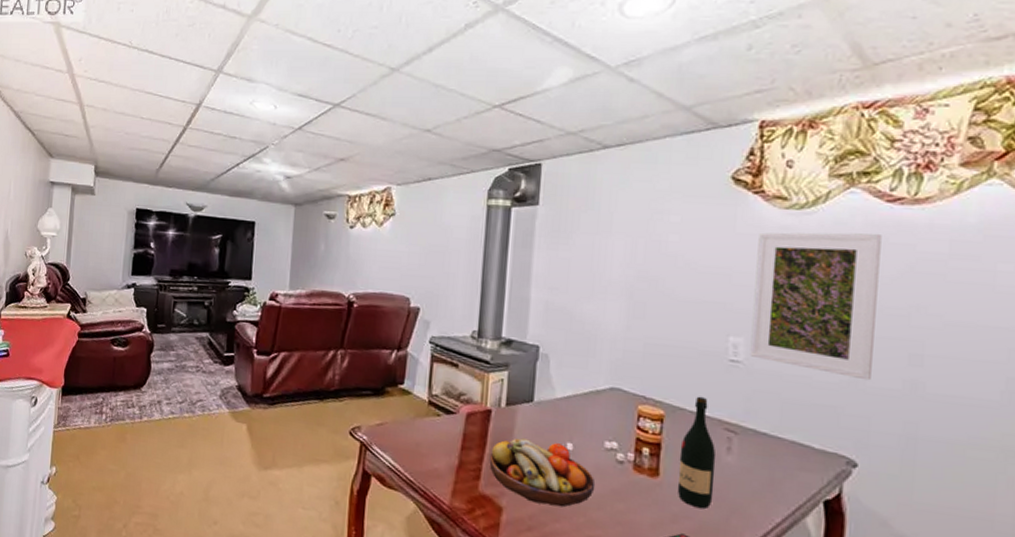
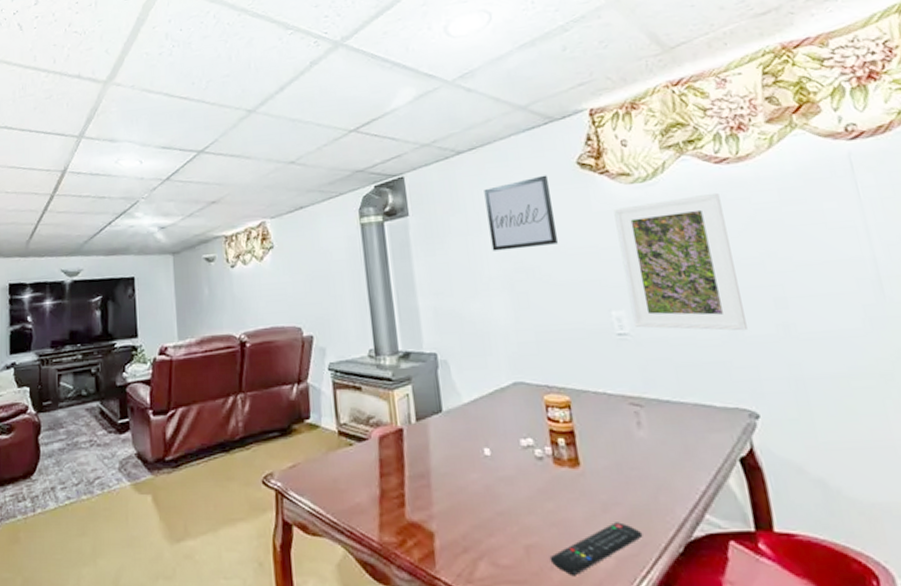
fruit bowl: present [489,438,596,507] -> none [410,451,522,520]
wall art: none [618,185,695,259] -> present [484,175,558,251]
wine bottle: present [677,396,717,509] -> none [592,375,637,492]

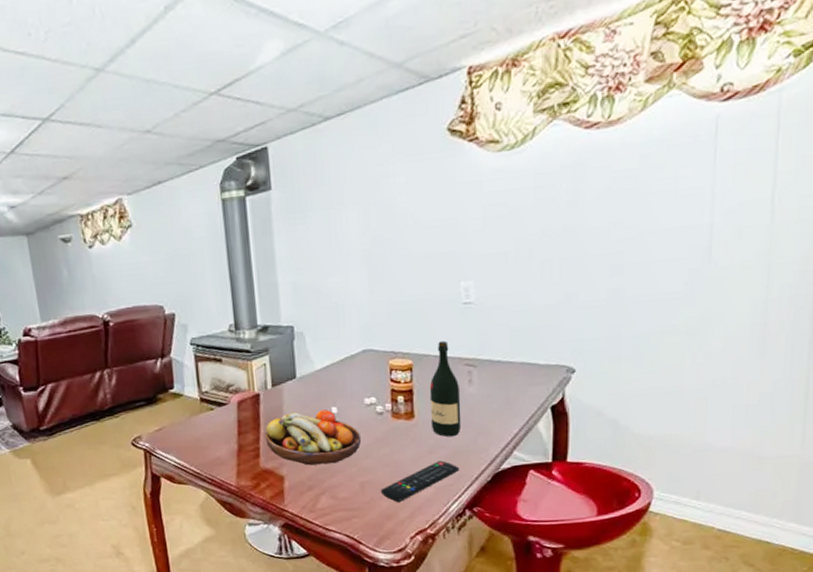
fruit bowl: none [410,451,522,520] -> present [265,409,362,466]
wall art: present [484,175,558,251] -> none [350,143,418,226]
wine bottle: none [592,375,637,492] -> present [429,340,462,437]
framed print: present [613,192,748,331] -> none [477,160,583,297]

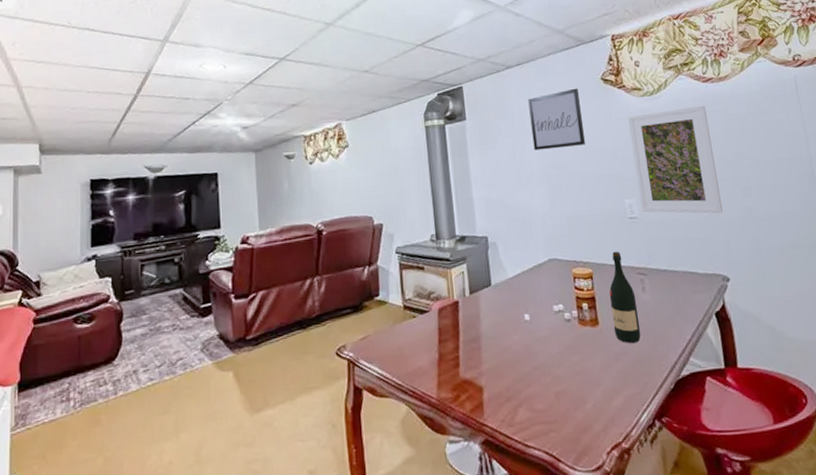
fruit bowl: present [265,409,362,466] -> none [464,317,554,375]
wall art: none [350,143,418,226] -> present [528,88,585,151]
remote control: present [380,460,460,502] -> none [574,368,645,413]
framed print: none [477,160,583,297] -> present [628,105,723,214]

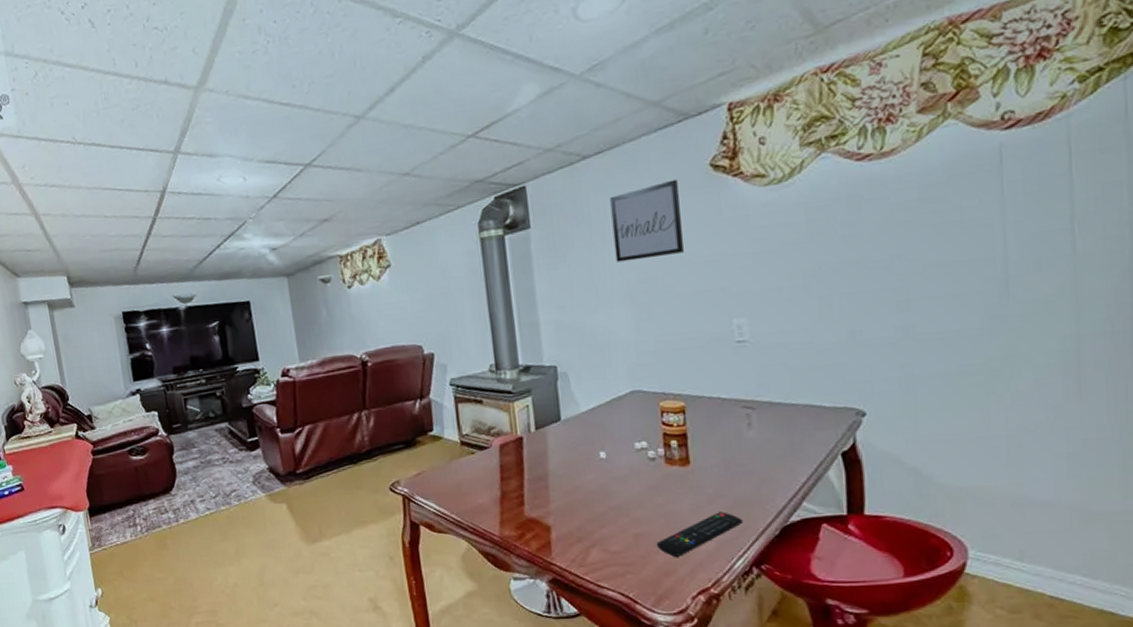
remote control: none [574,368,645,413] -> present [656,511,743,557]
wine bottle: present [609,251,641,344] -> none [704,381,743,486]
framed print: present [628,105,723,214] -> none [744,192,866,335]

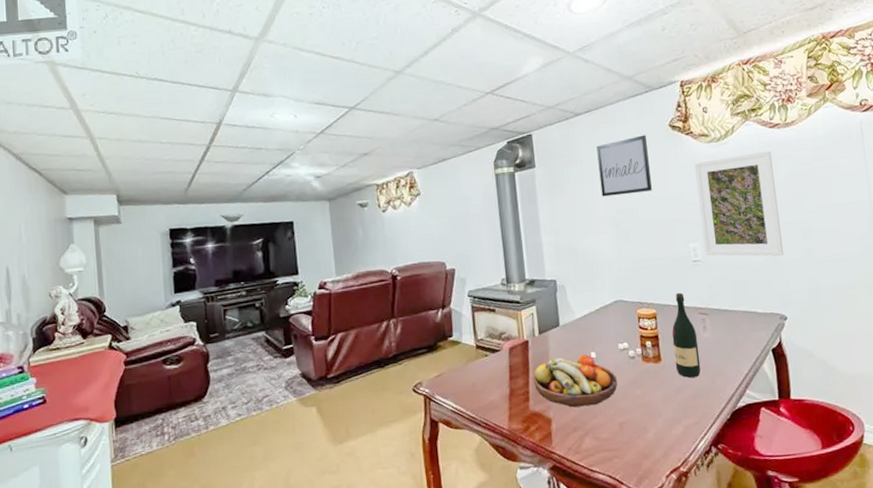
fruit bowl: none [529,454,634,515] -> present [533,354,618,408]
remote control: present [656,511,743,557] -> none [637,400,703,441]
wine bottle: none [704,381,743,486] -> present [671,292,701,378]
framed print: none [744,192,866,335] -> present [695,151,783,256]

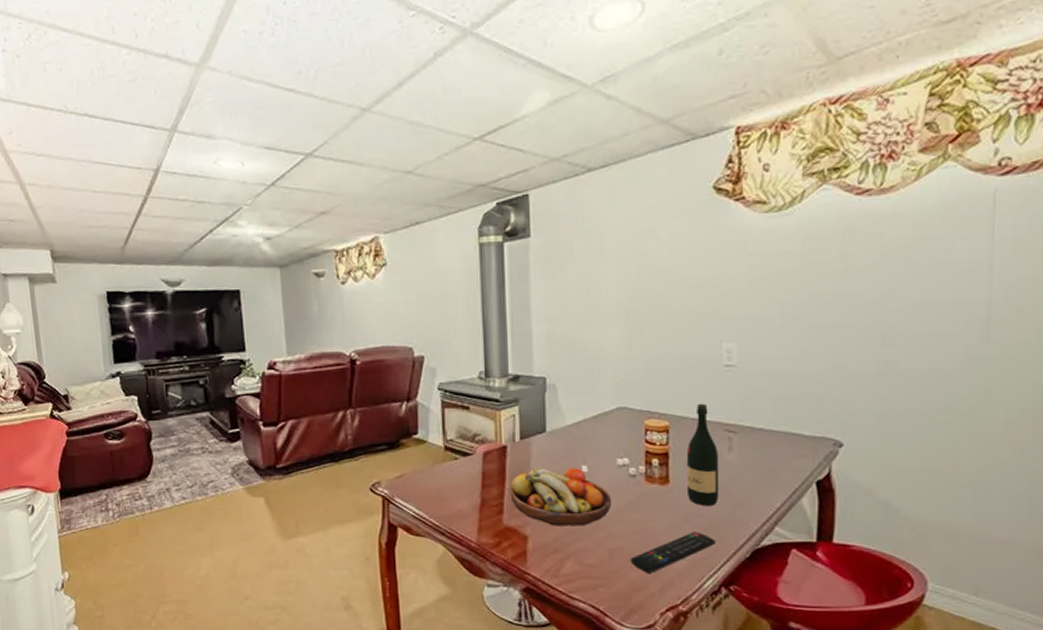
wall art: present [596,135,652,197] -> none [612,199,680,278]
remote control: none [637,400,703,441] -> present [630,531,716,573]
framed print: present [695,151,783,256] -> none [742,226,853,367]

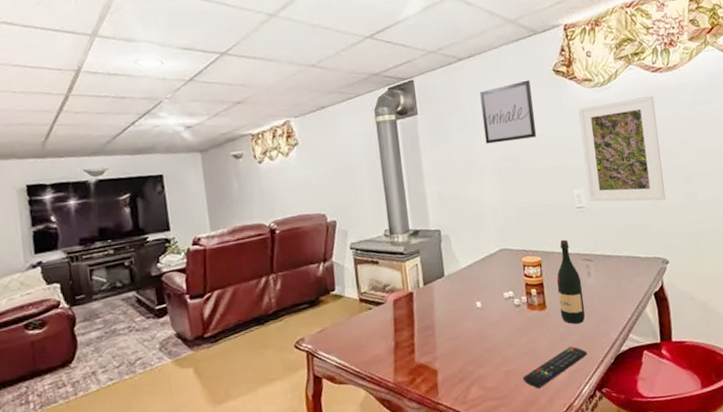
fruit bowl: present [510,468,612,526] -> none [418,304,504,358]
wall art: none [612,199,680,278] -> present [480,80,536,144]
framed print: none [742,226,853,367] -> present [578,95,665,202]

